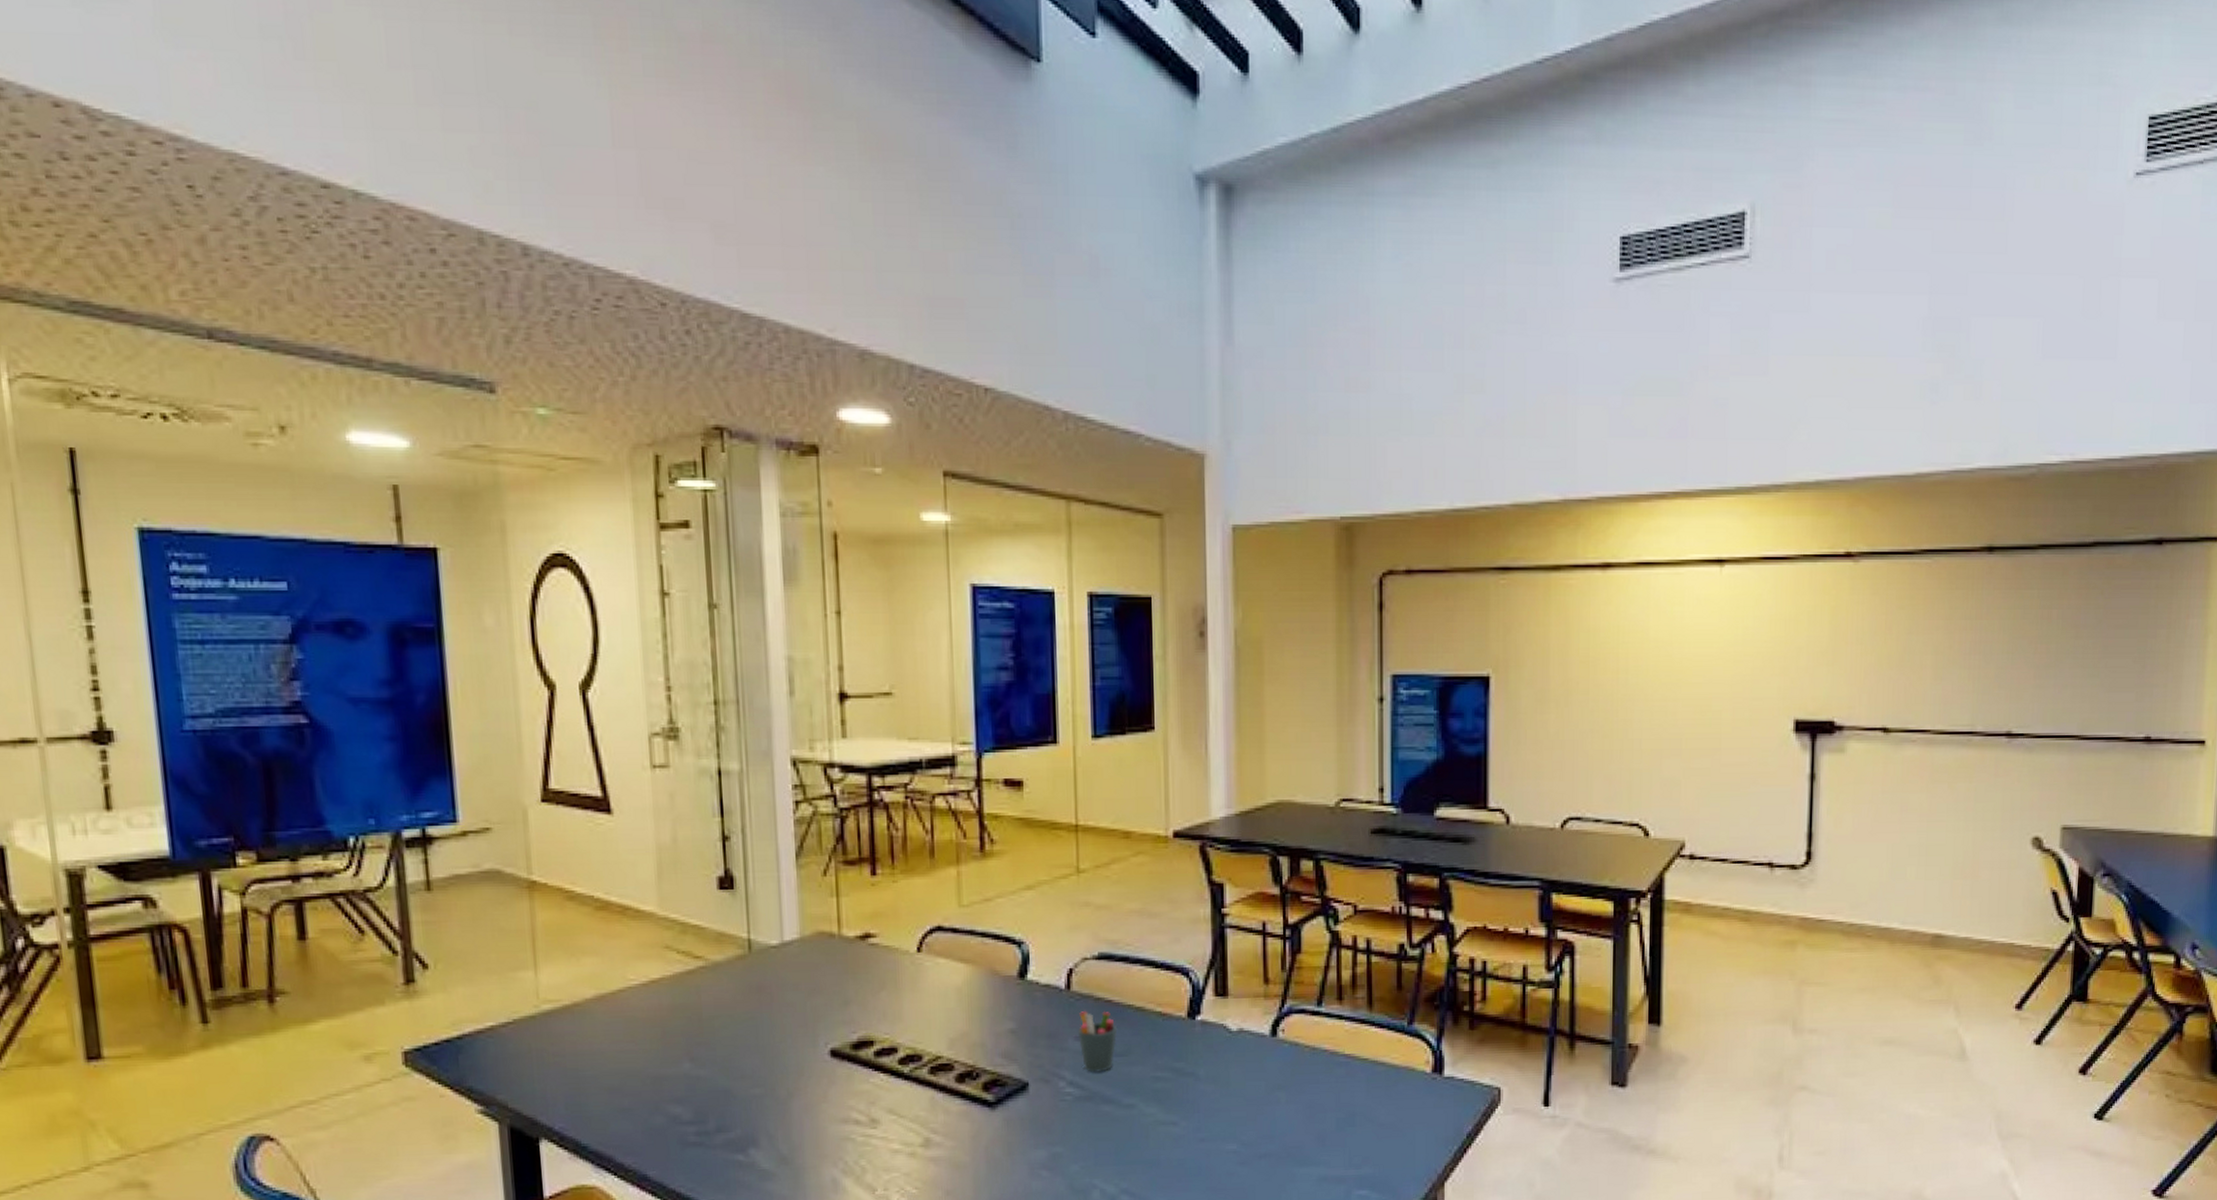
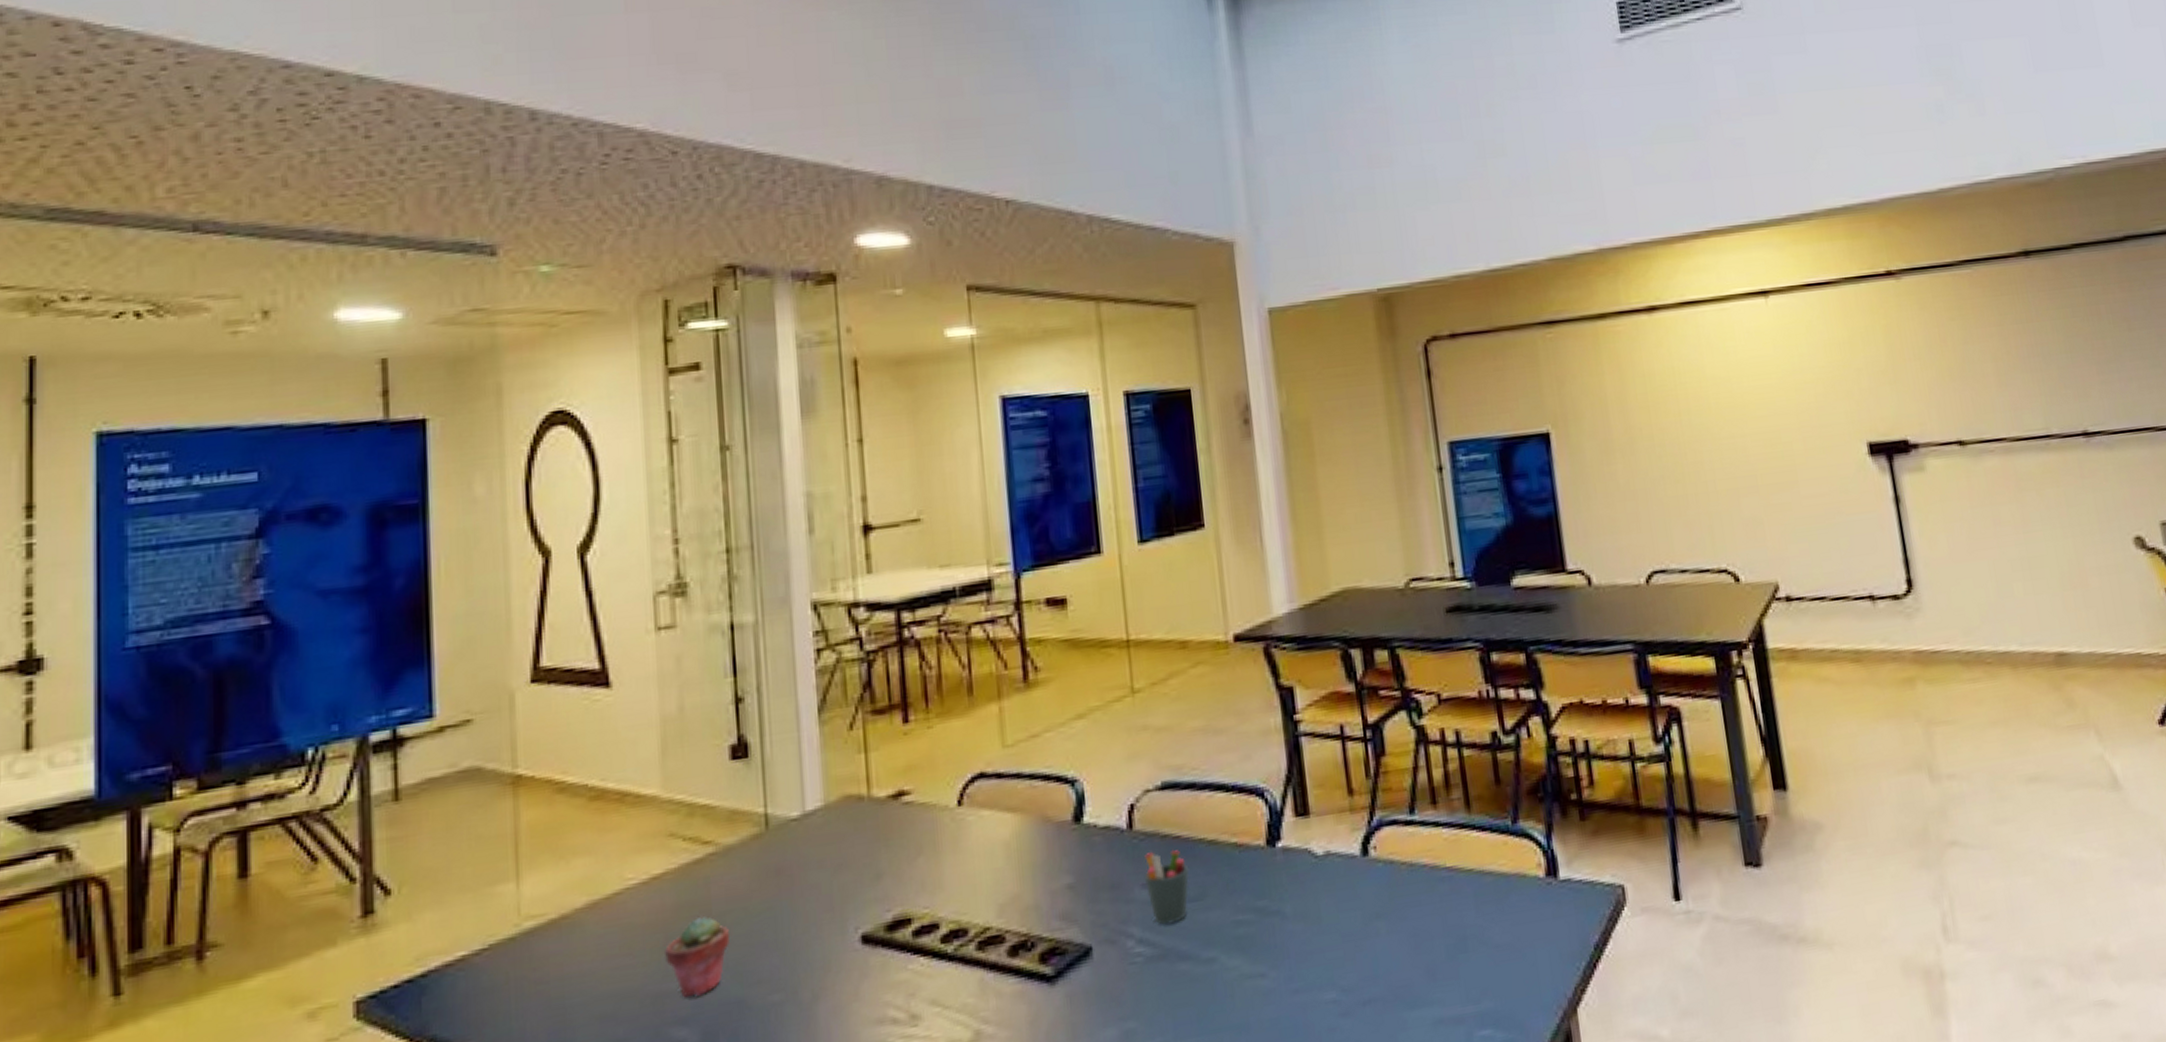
potted succulent: none [662,1019,718,1082] -> present [665,916,731,998]

